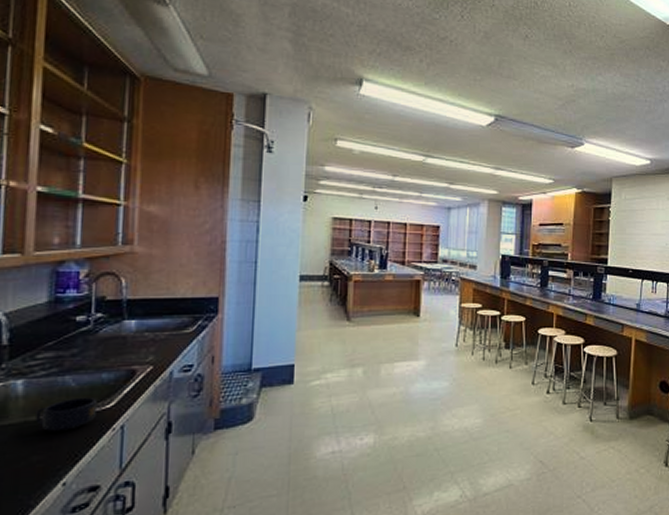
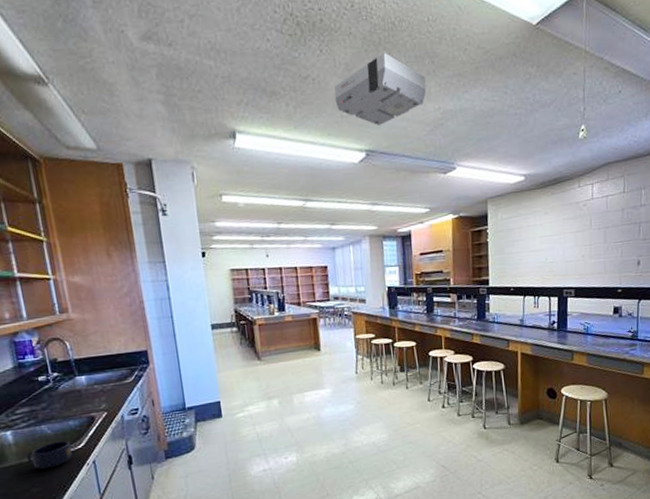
projector: none [470,28,562,93] -> present [334,53,426,125]

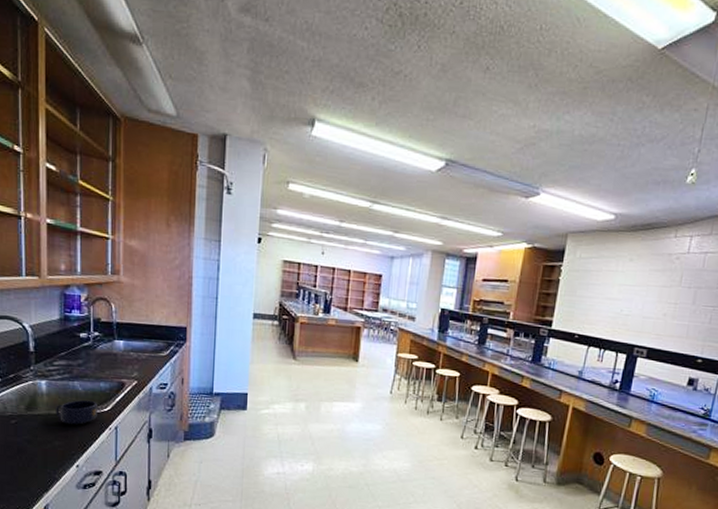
projector: present [334,53,426,125] -> none [423,58,525,135]

